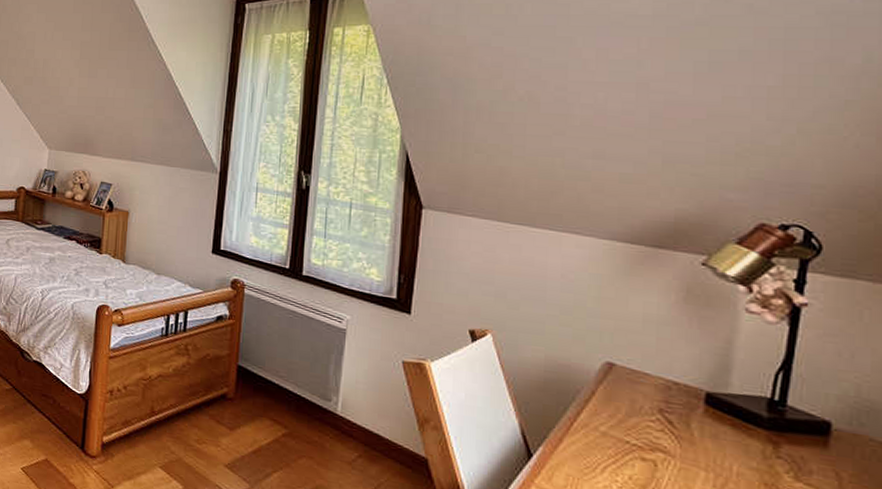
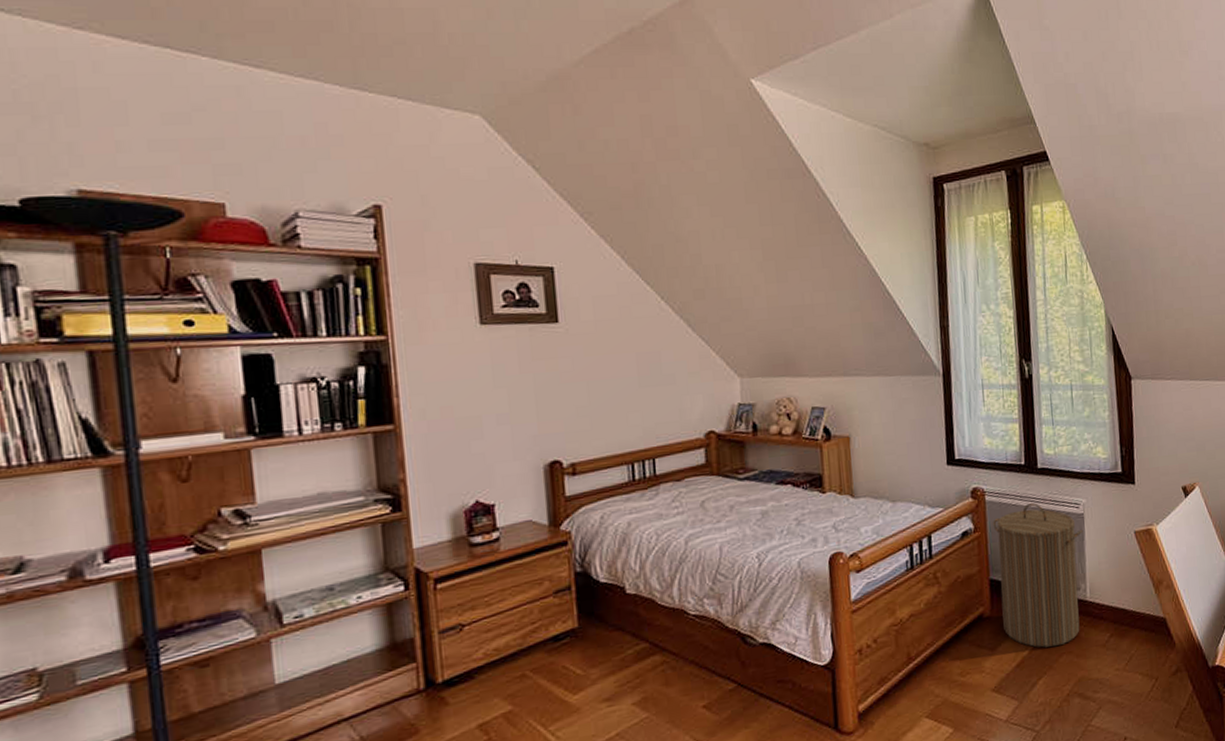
laundry hamper: none [245,306,342,448] -> present [993,503,1083,648]

